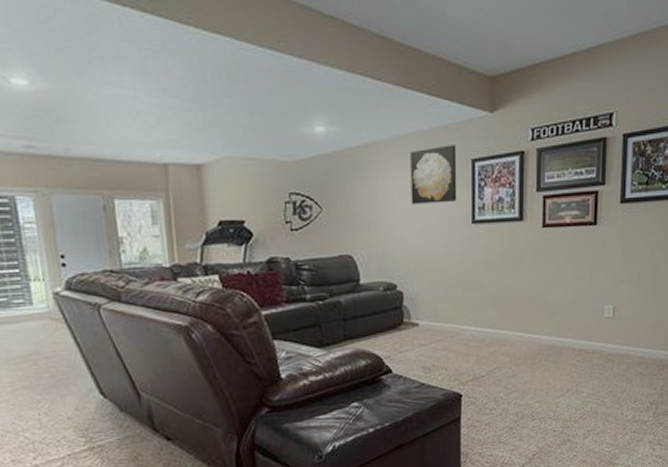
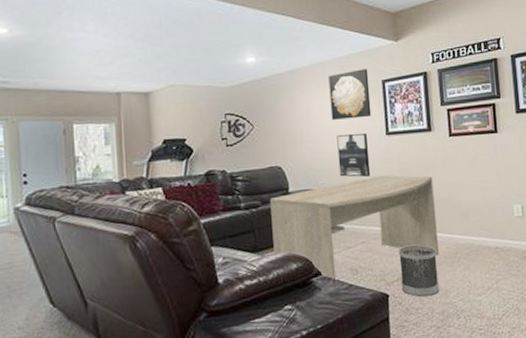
desk: none [339,268,520,379] -> present [270,175,439,281]
wall art: none [416,220,452,270] -> present [337,133,371,177]
wastebasket: none [476,345,516,398] -> present [399,245,439,298]

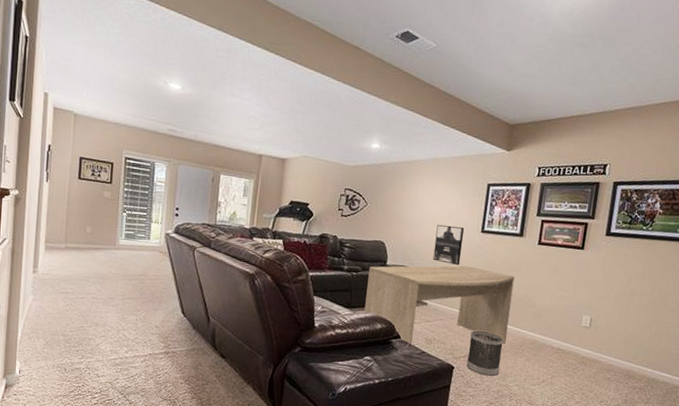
wall art: present [328,69,372,120] -> none [435,170,477,214]

